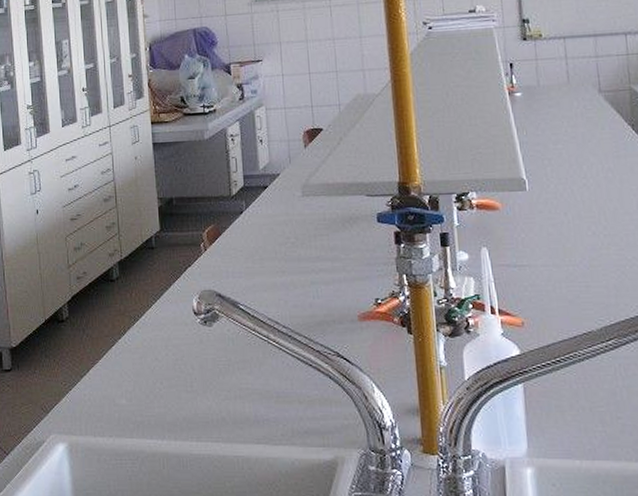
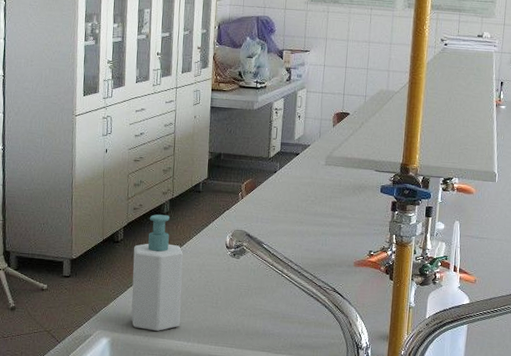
soap bottle: none [83,281,149,429] -> present [131,214,183,331]

